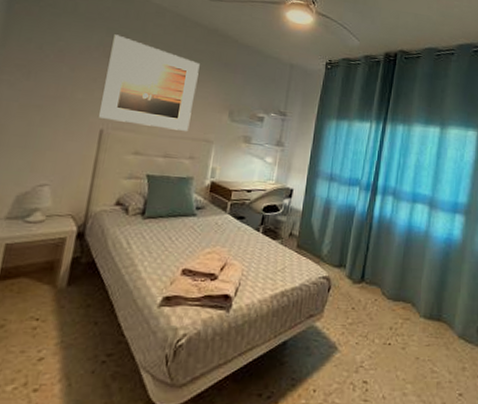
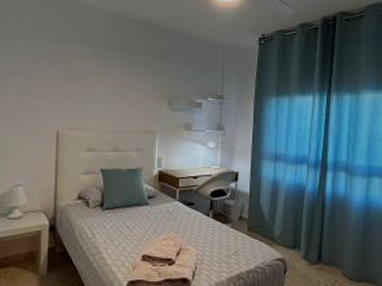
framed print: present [98,34,200,131] -> none [53,41,135,125]

